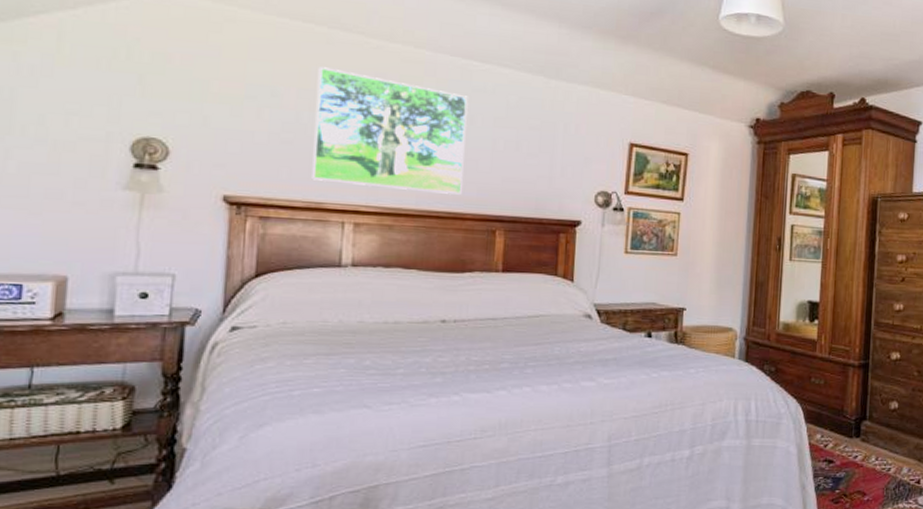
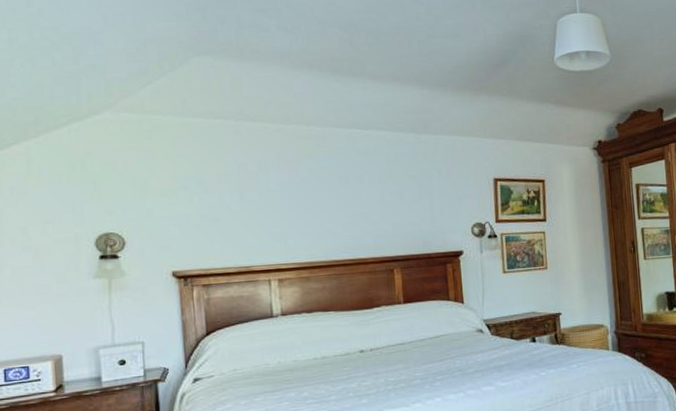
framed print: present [311,67,468,195] -> none [232,153,361,249]

